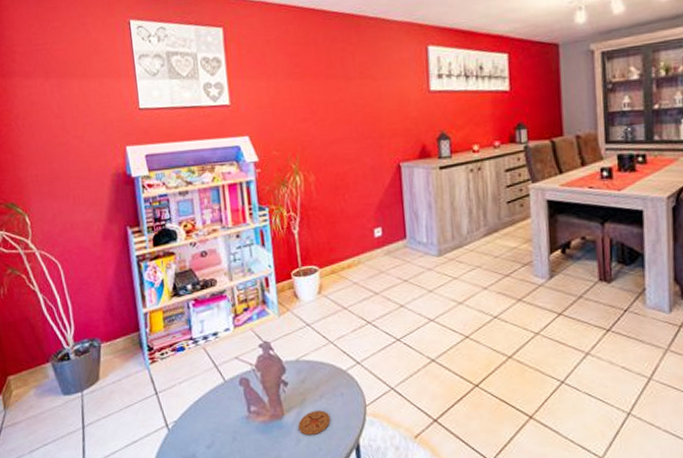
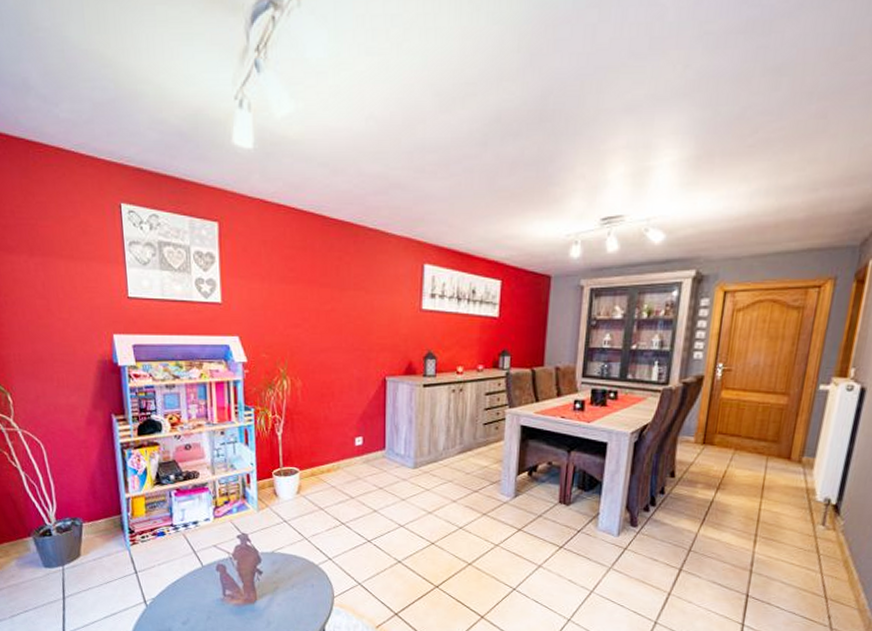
coaster: present [298,410,331,436] -> none [269,598,300,620]

